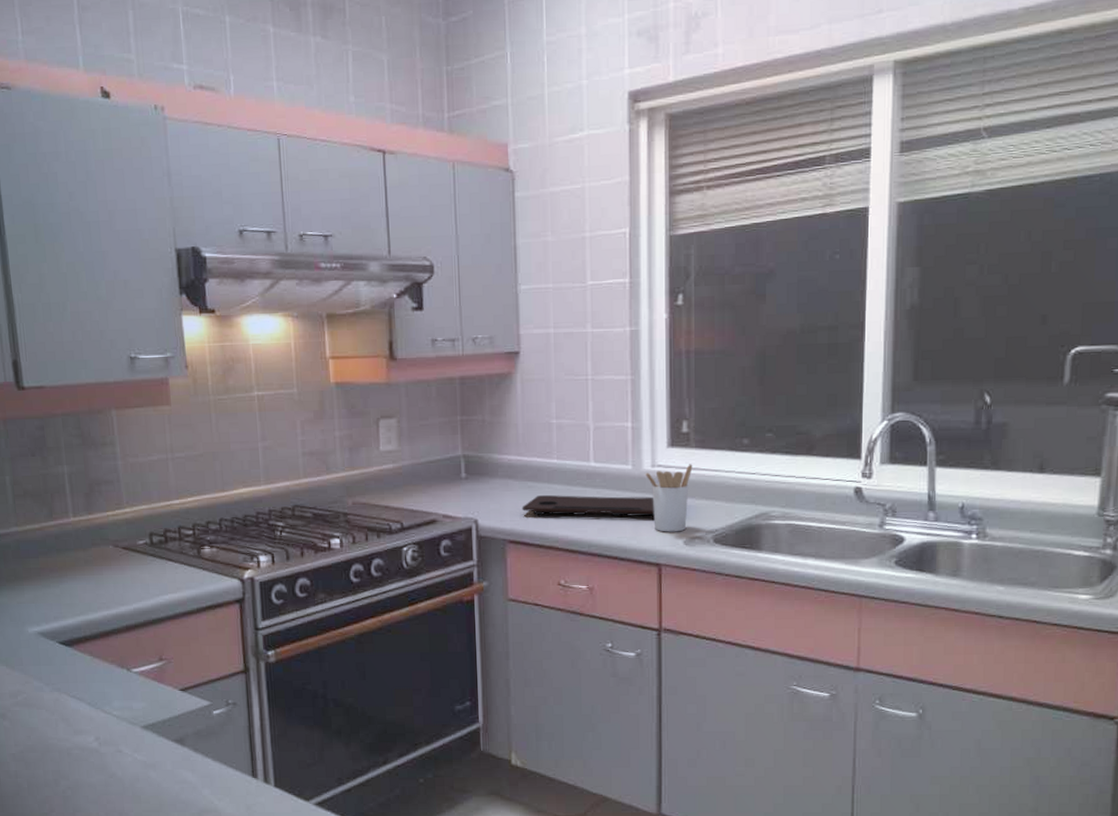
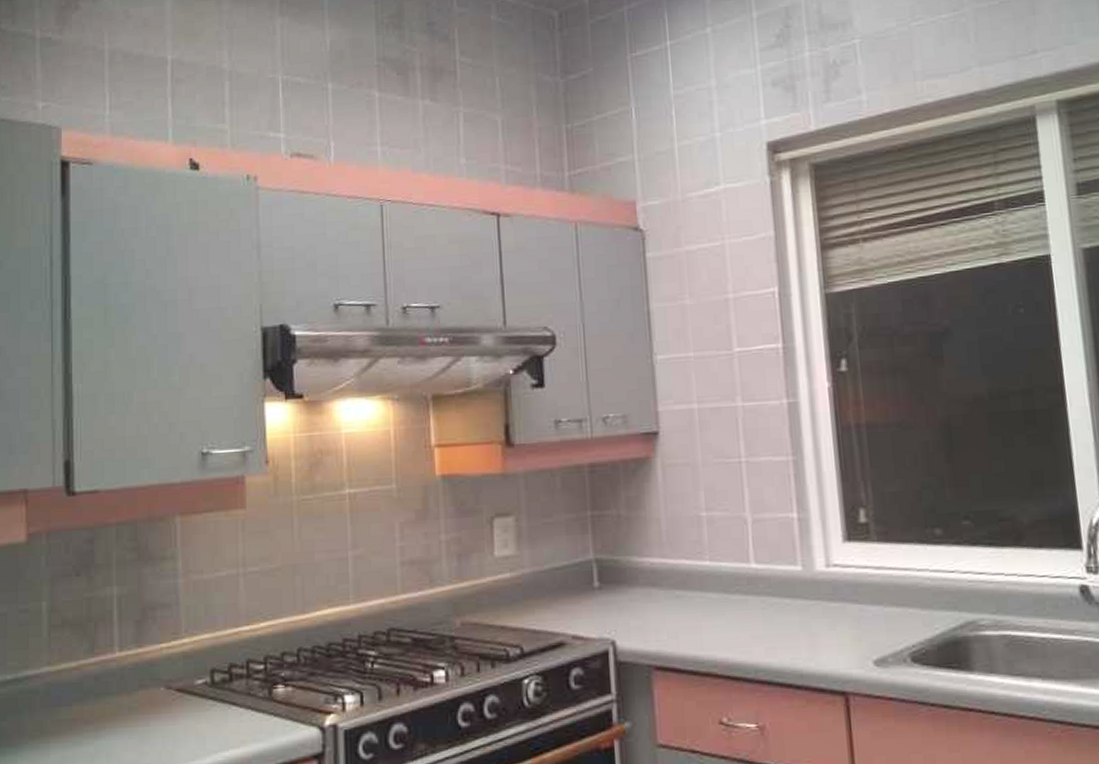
cutting board: present [521,494,655,517] -> none [669,604,835,634]
utensil holder: present [644,464,693,532] -> none [818,562,877,651]

